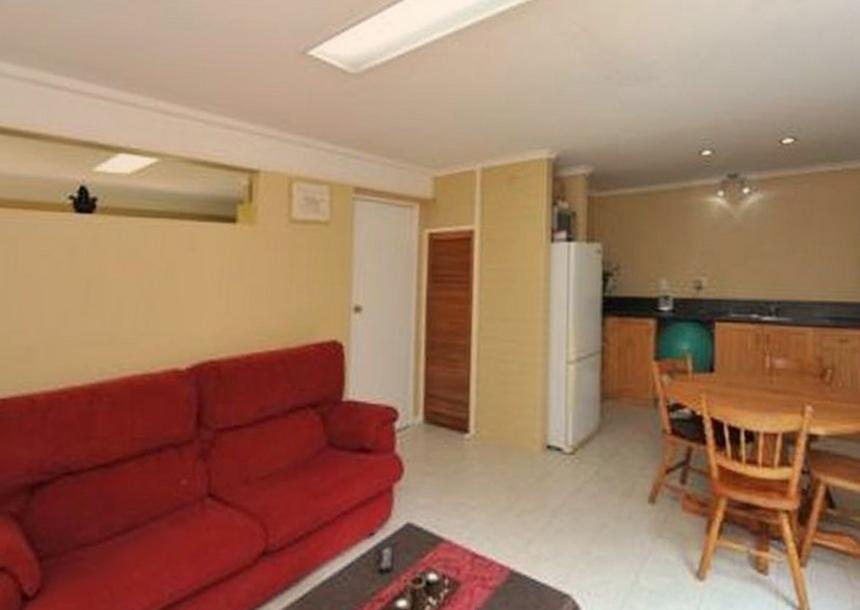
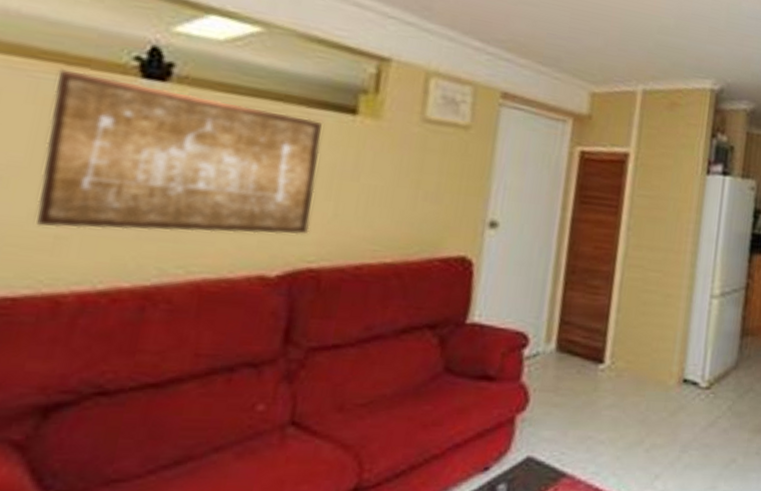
wall art: none [13,213,211,341] -> present [36,69,322,235]

